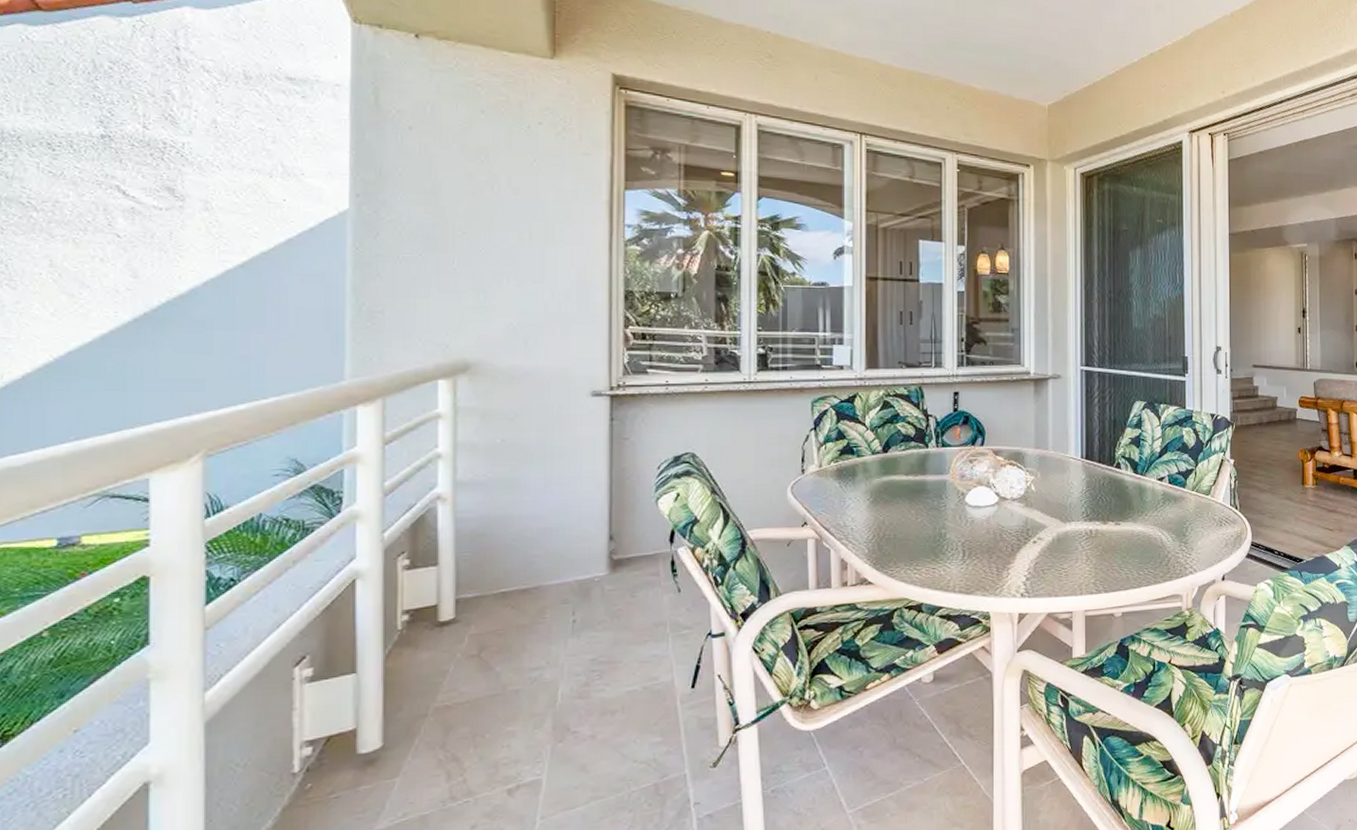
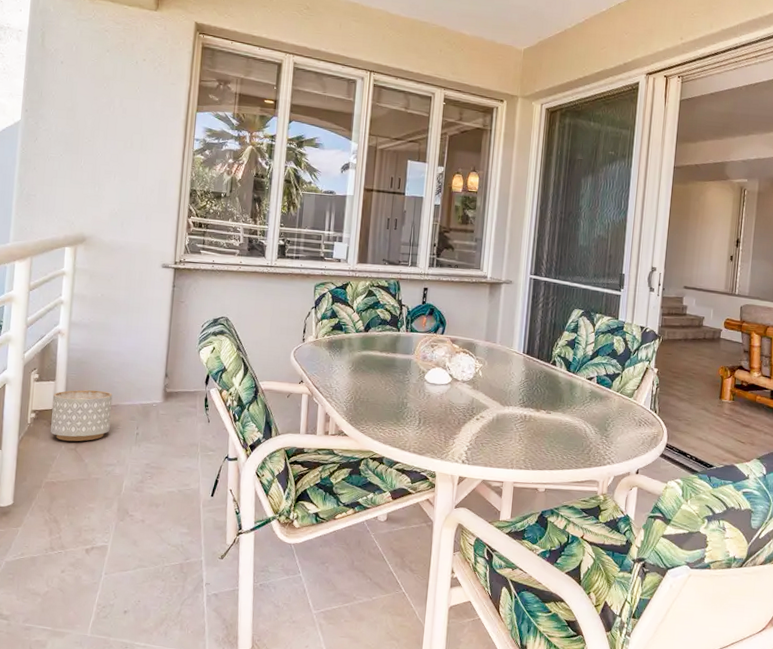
planter: none [435,569,531,647] -> present [51,389,113,442]

